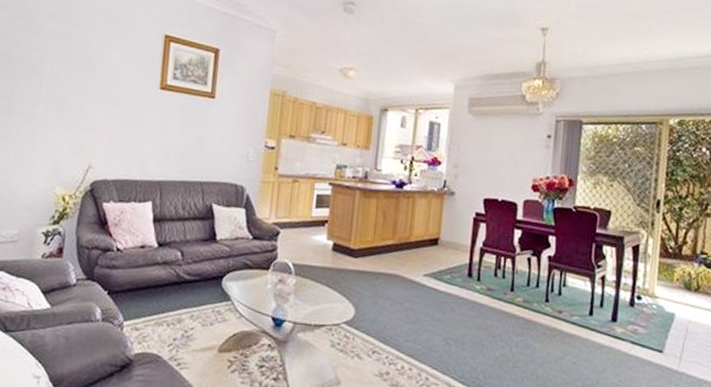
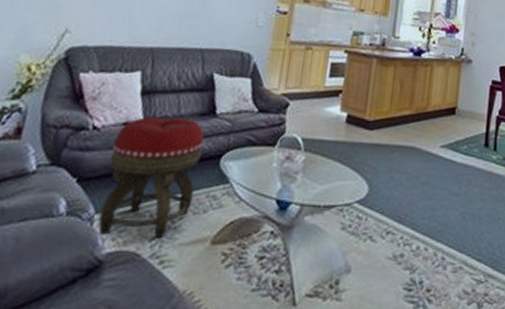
footstool: none [127,241,207,345] -> present [98,116,204,239]

